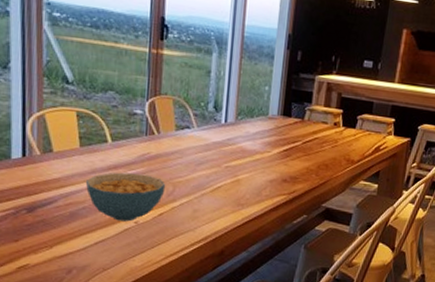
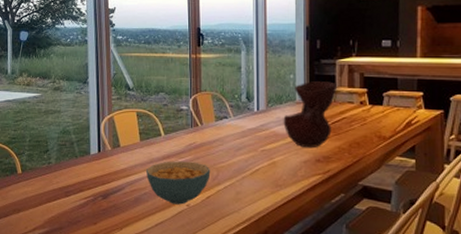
vase: none [252,96,313,168] -> present [283,81,336,148]

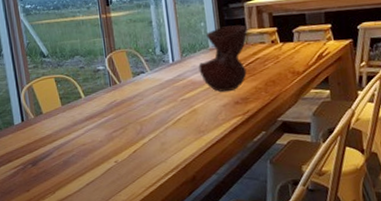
cereal bowl: present [145,161,211,205] -> none [70,119,135,163]

